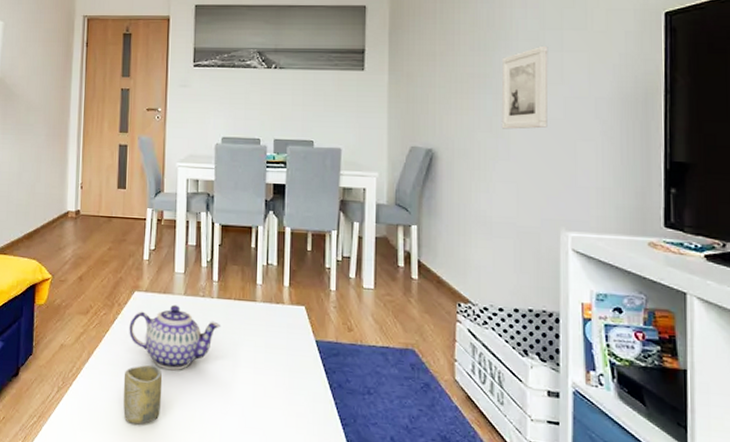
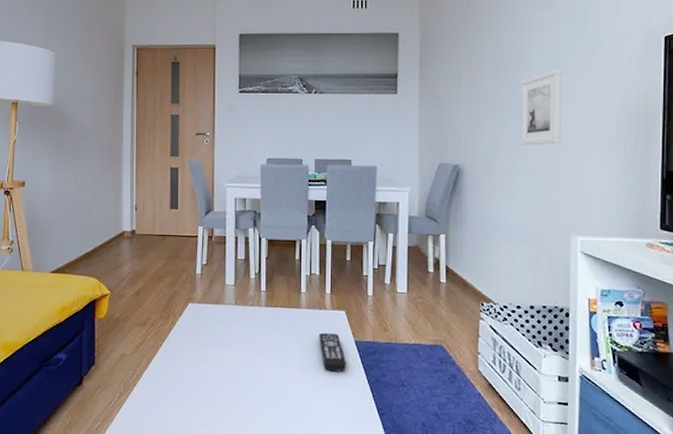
cup: present [123,364,163,425] -> none [180,369,217,423]
teapot: present [129,304,221,371] -> none [184,314,269,373]
remote control: none [276,329,307,375] -> present [319,332,347,372]

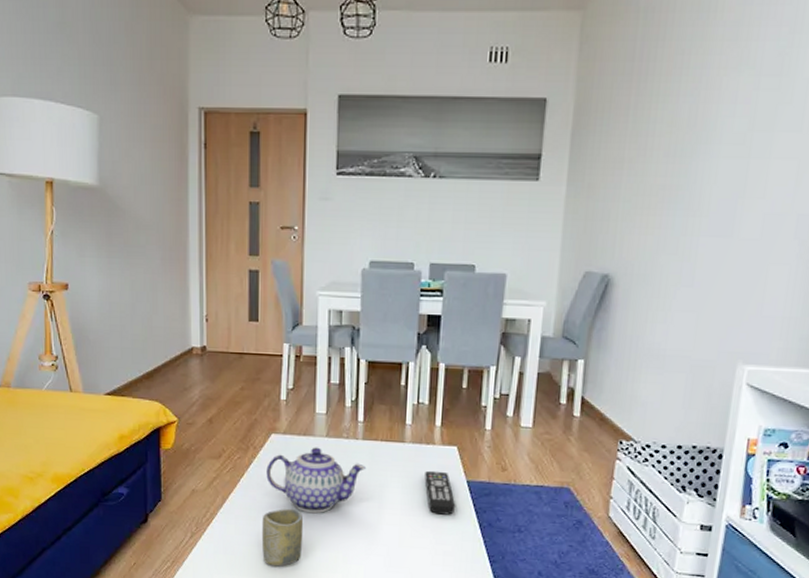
cup: none [180,369,217,423] -> present [261,508,304,567]
teapot: none [184,314,269,373] -> present [266,447,367,514]
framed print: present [520,68,562,145] -> none [688,151,755,252]

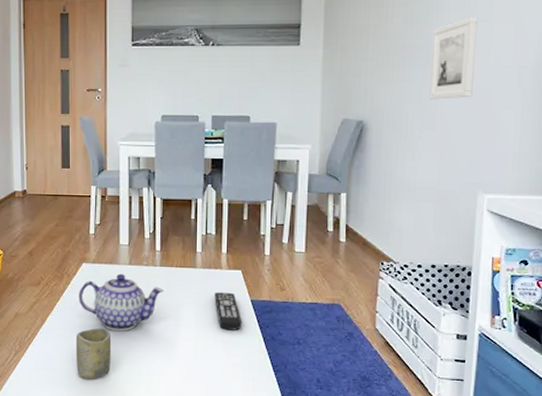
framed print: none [688,151,755,252] -> present [429,16,478,100]

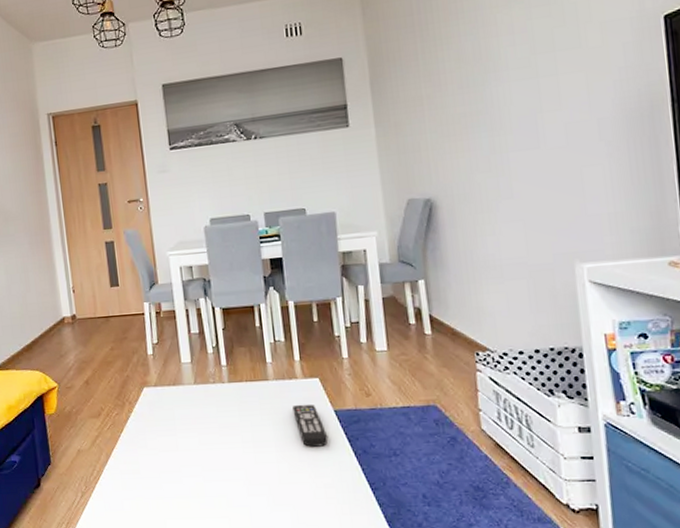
cup: present [75,327,112,379] -> none [145,457,187,517]
teapot: present [79,273,164,332] -> none [143,395,237,460]
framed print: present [429,16,478,100] -> none [494,71,550,167]

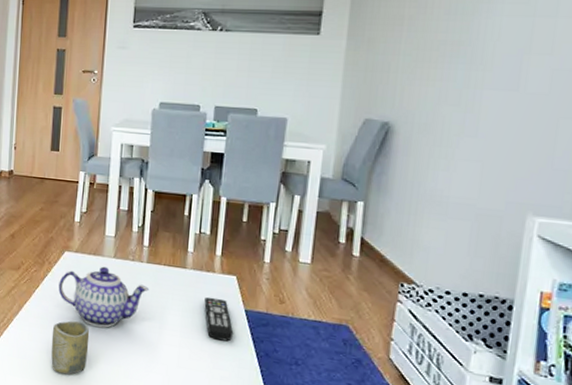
teapot: none [143,395,237,460] -> present [58,266,150,328]
cup: none [145,457,187,517] -> present [51,321,90,375]

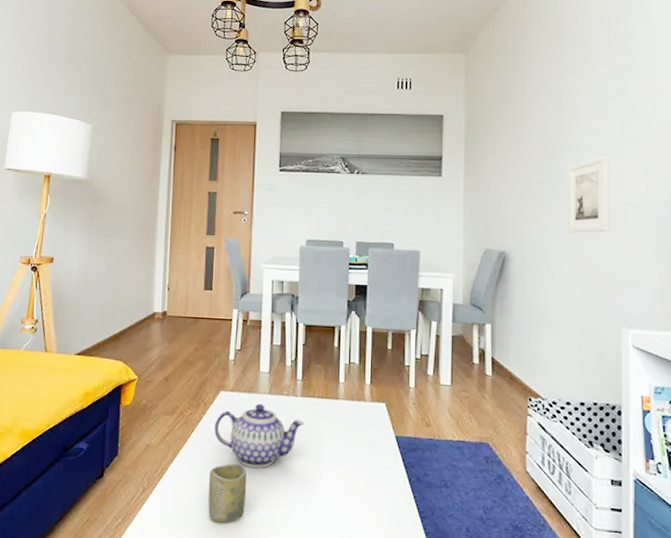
remote control: present [204,297,234,342] -> none [357,426,387,470]
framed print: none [472,10,540,104] -> present [568,155,610,233]

